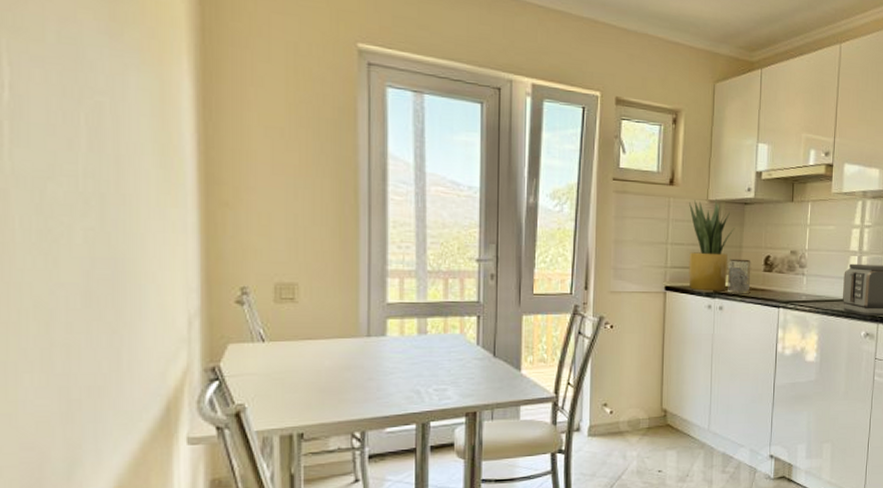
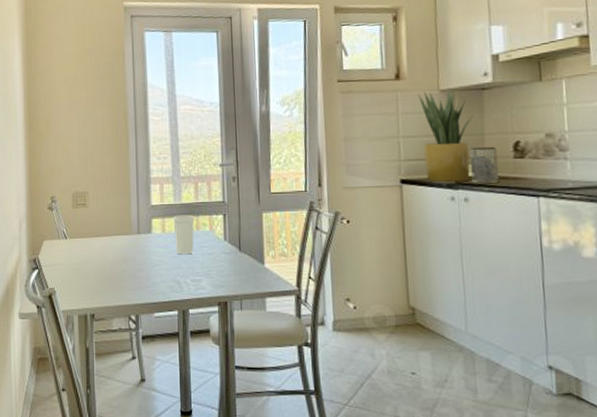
cup: none [415,315,442,361] -> present [173,215,195,255]

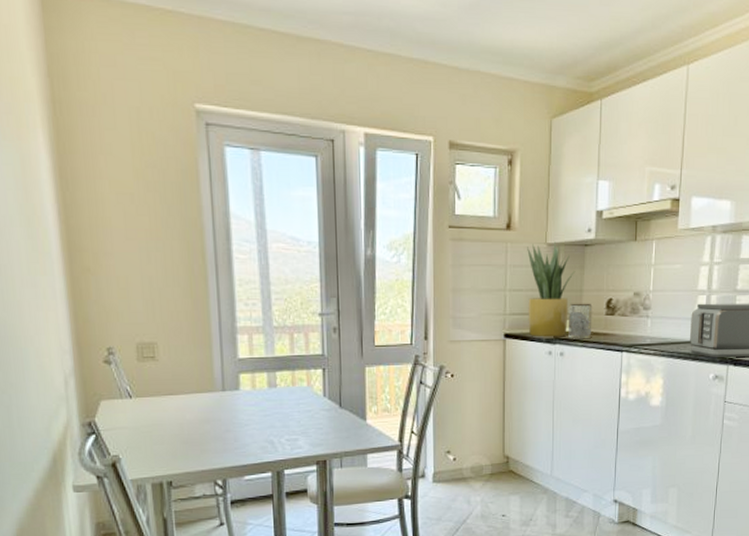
cup: present [173,215,195,255] -> none [264,369,290,413]

